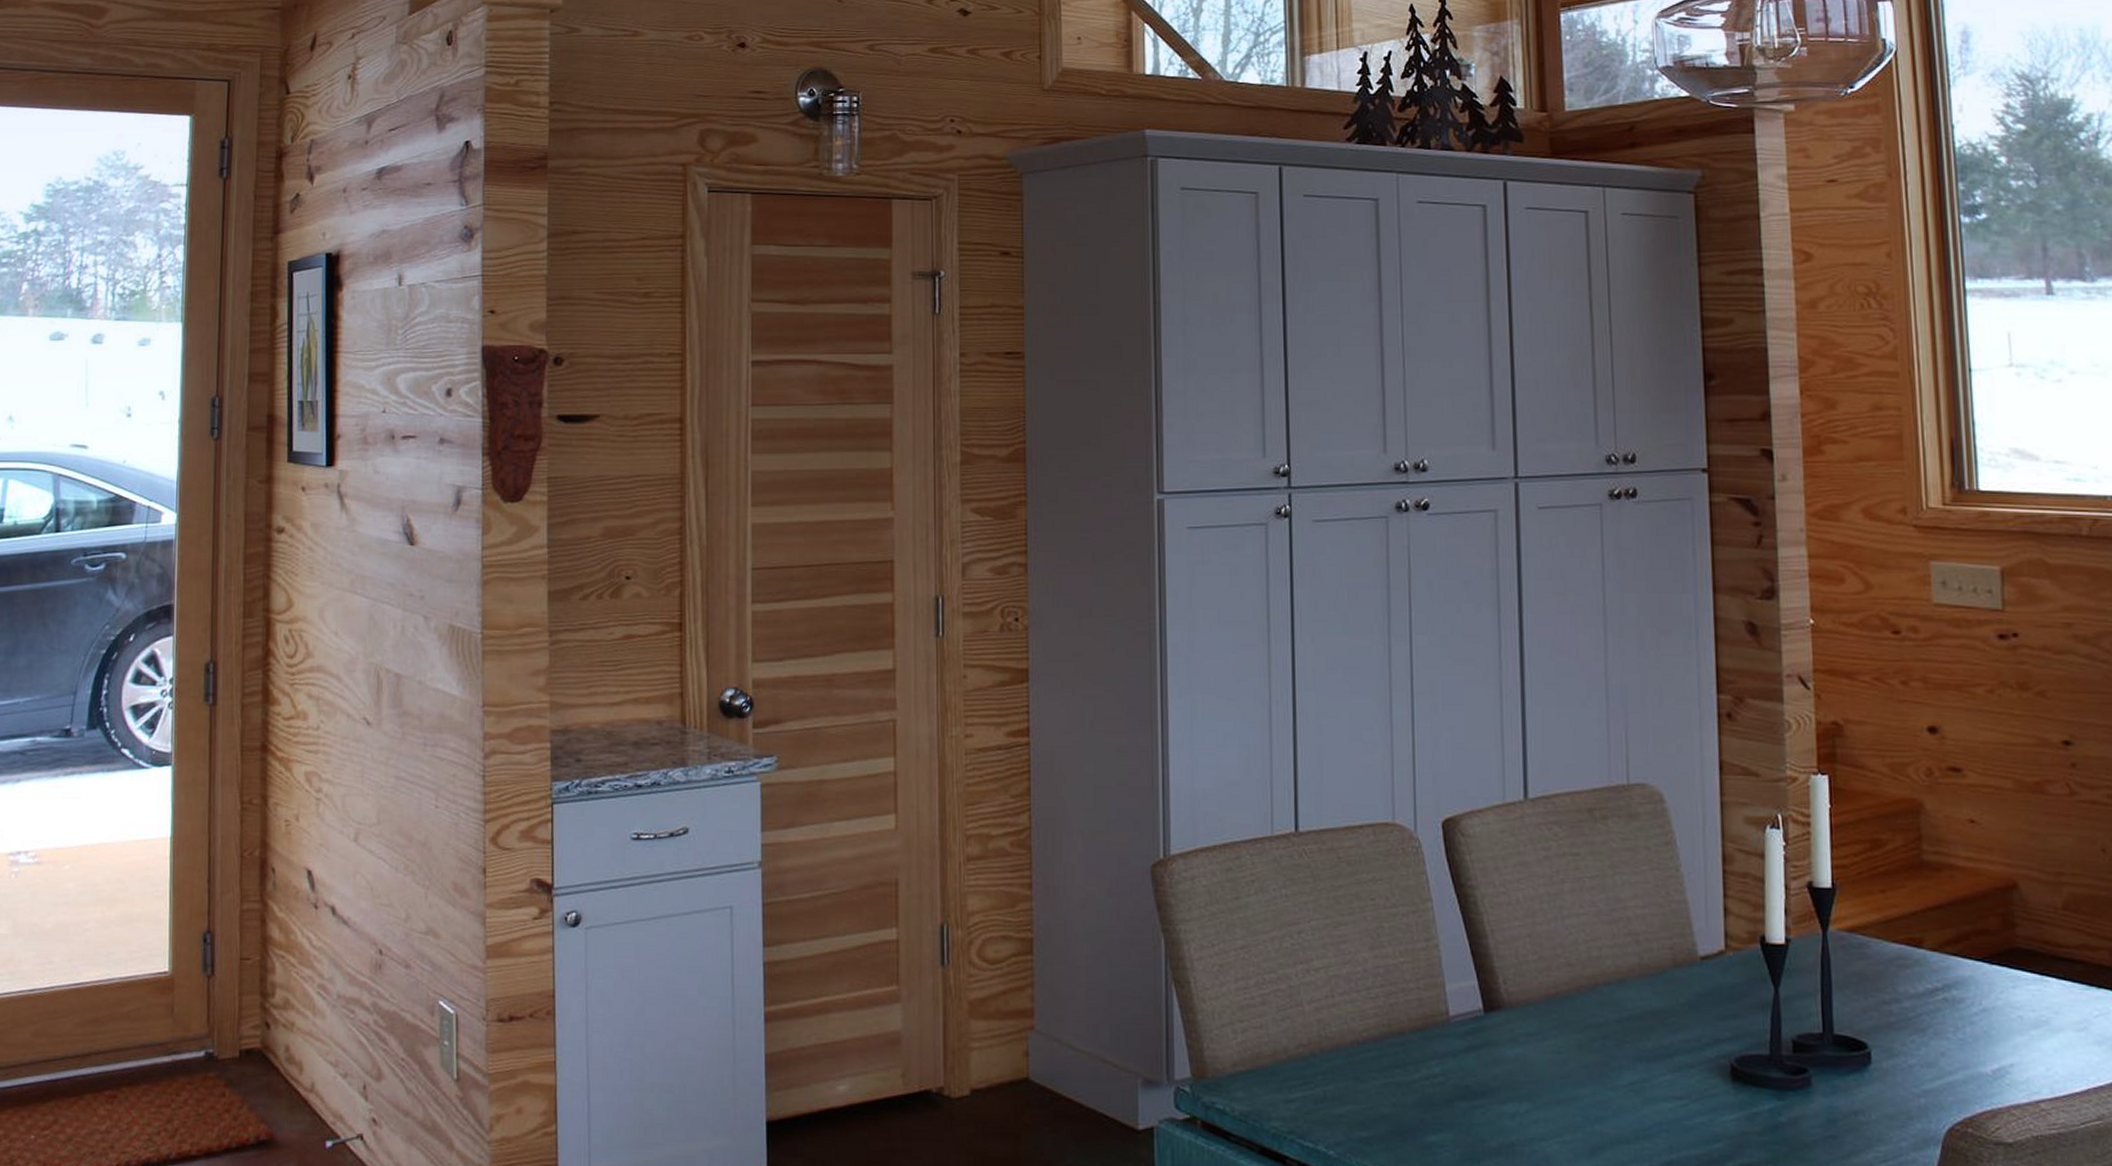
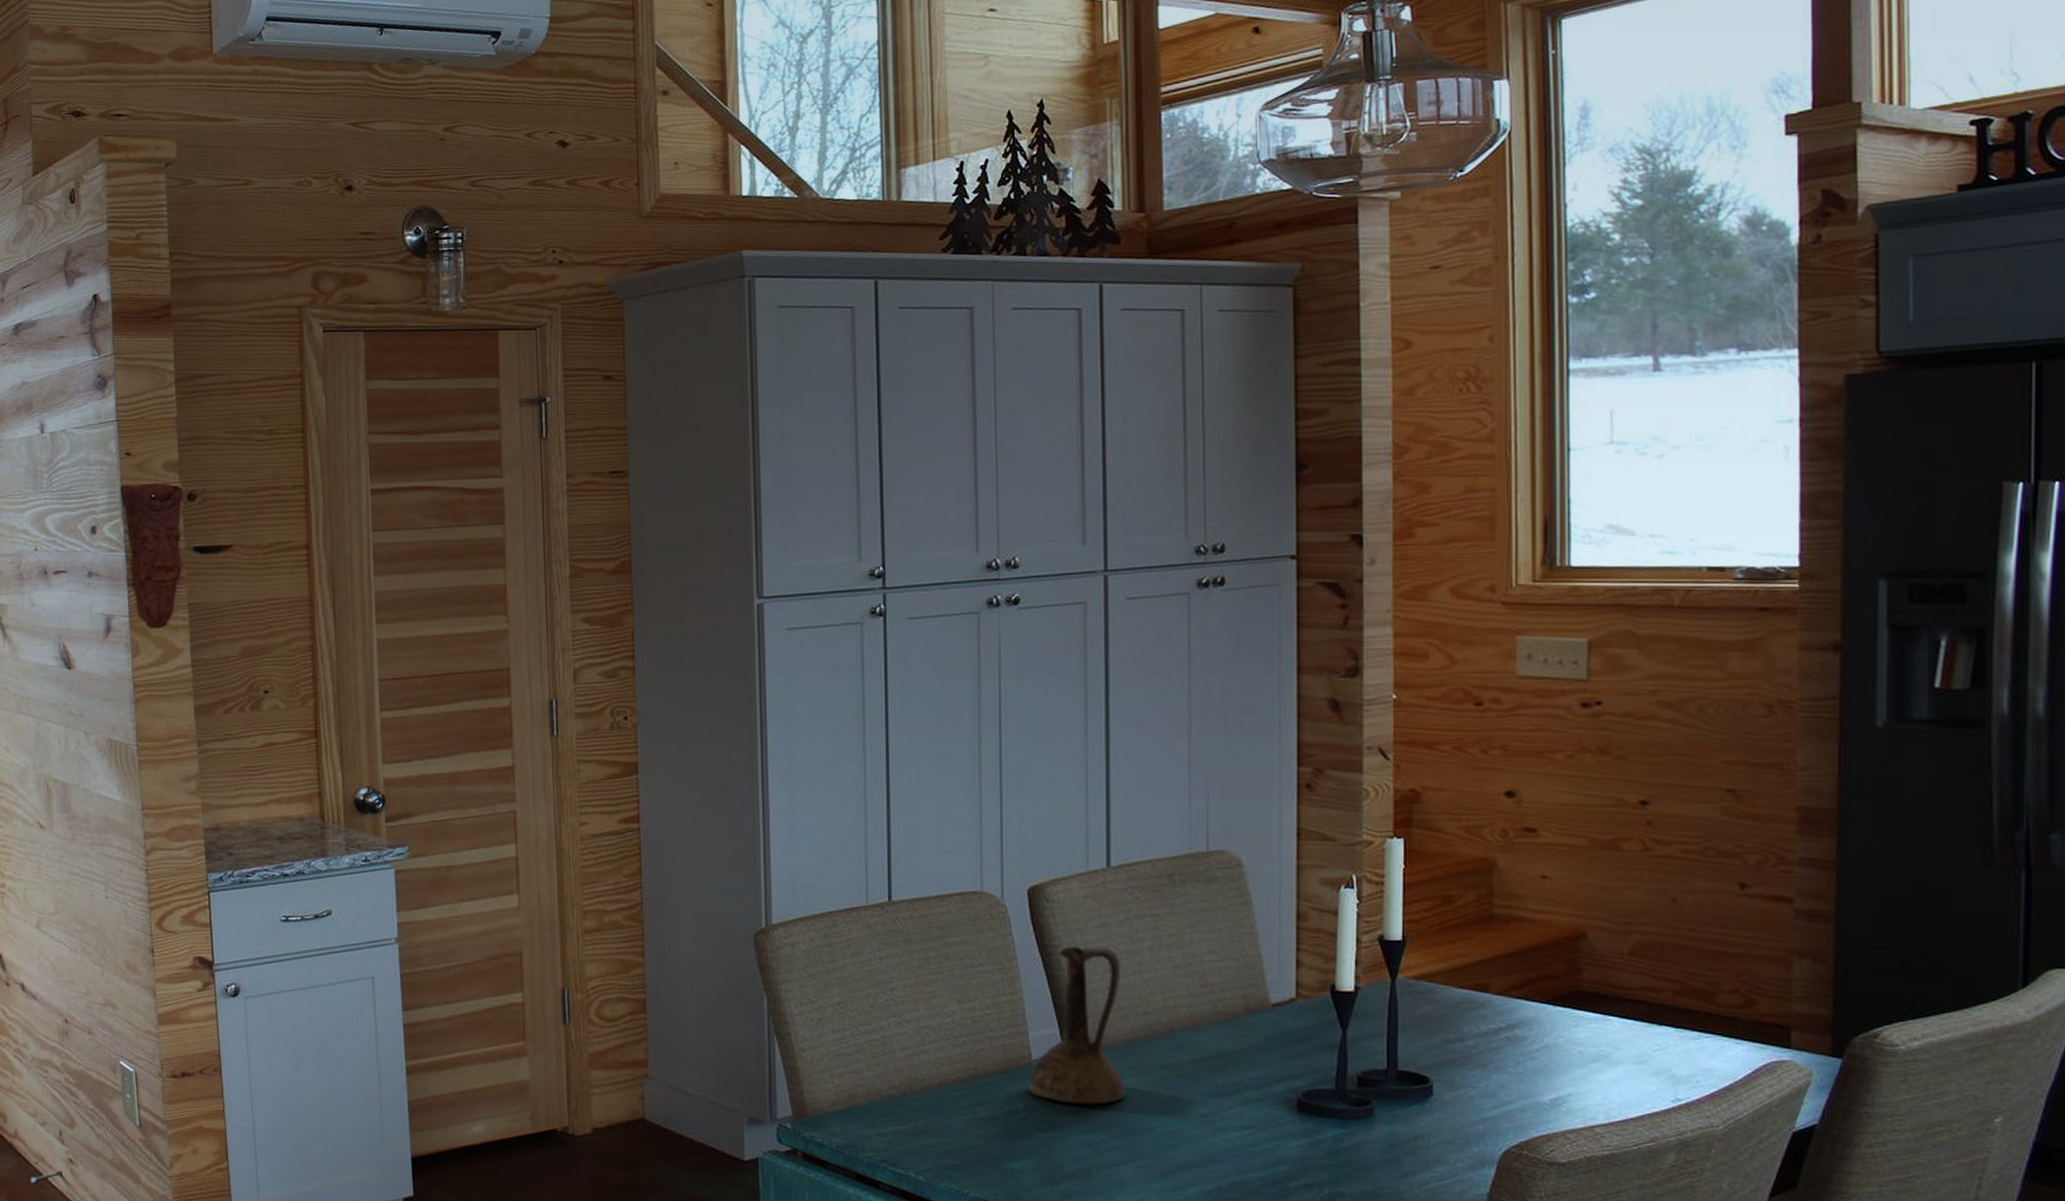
pitcher: none [1445,887,1550,1070] -> present [1027,946,1126,1105]

